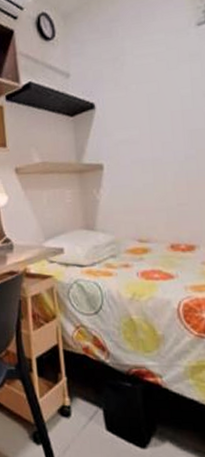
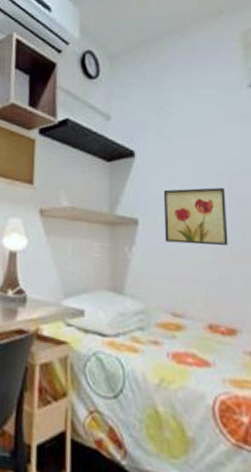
wall art: none [123,125,184,181] -> present [163,187,228,246]

